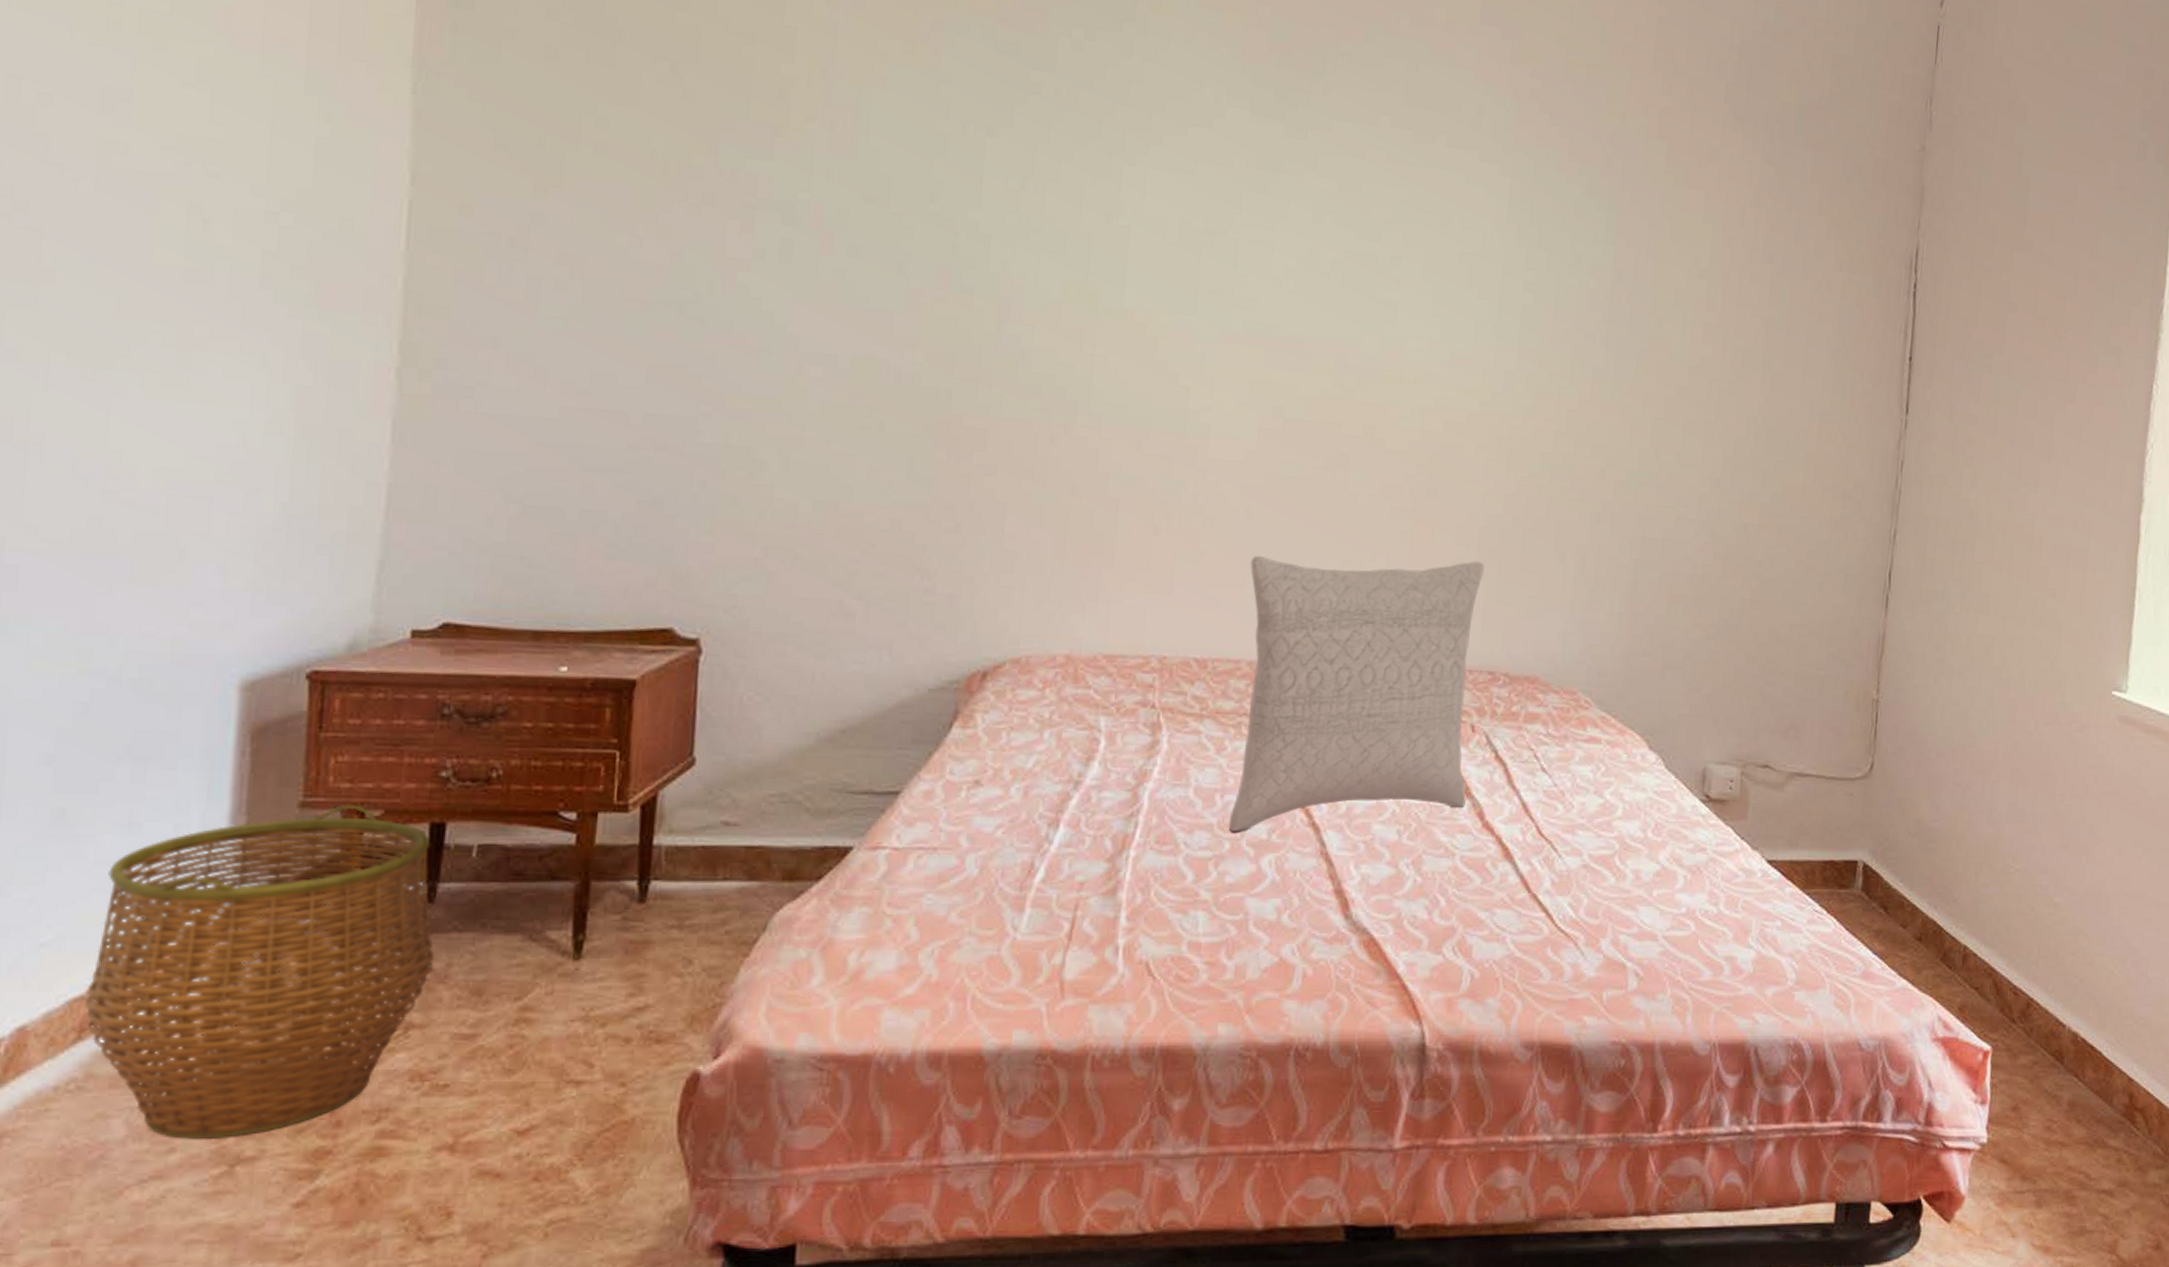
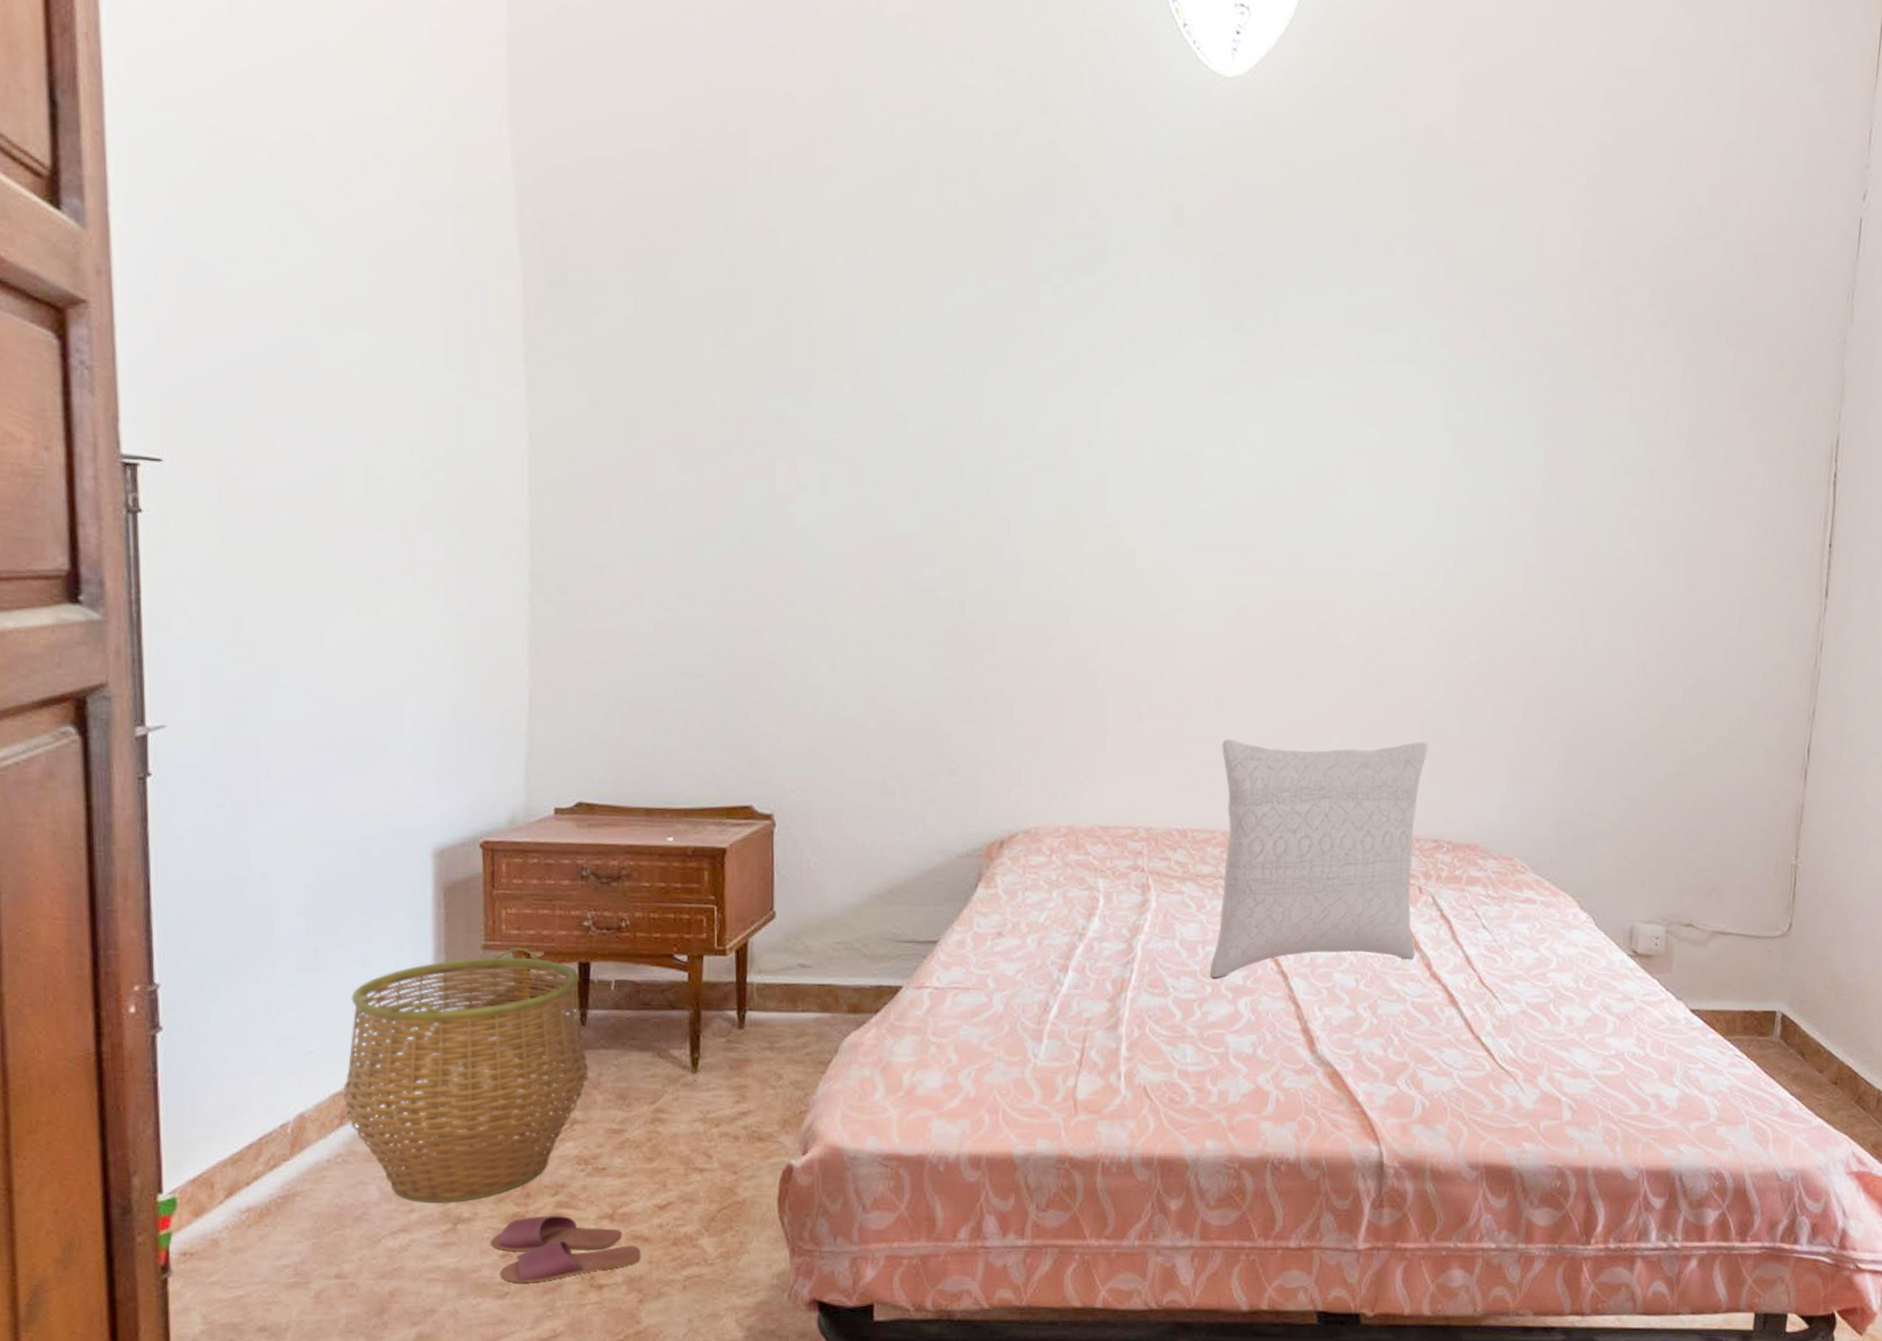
slippers: none [280,1149,490,1240] -> present [491,1216,641,1283]

